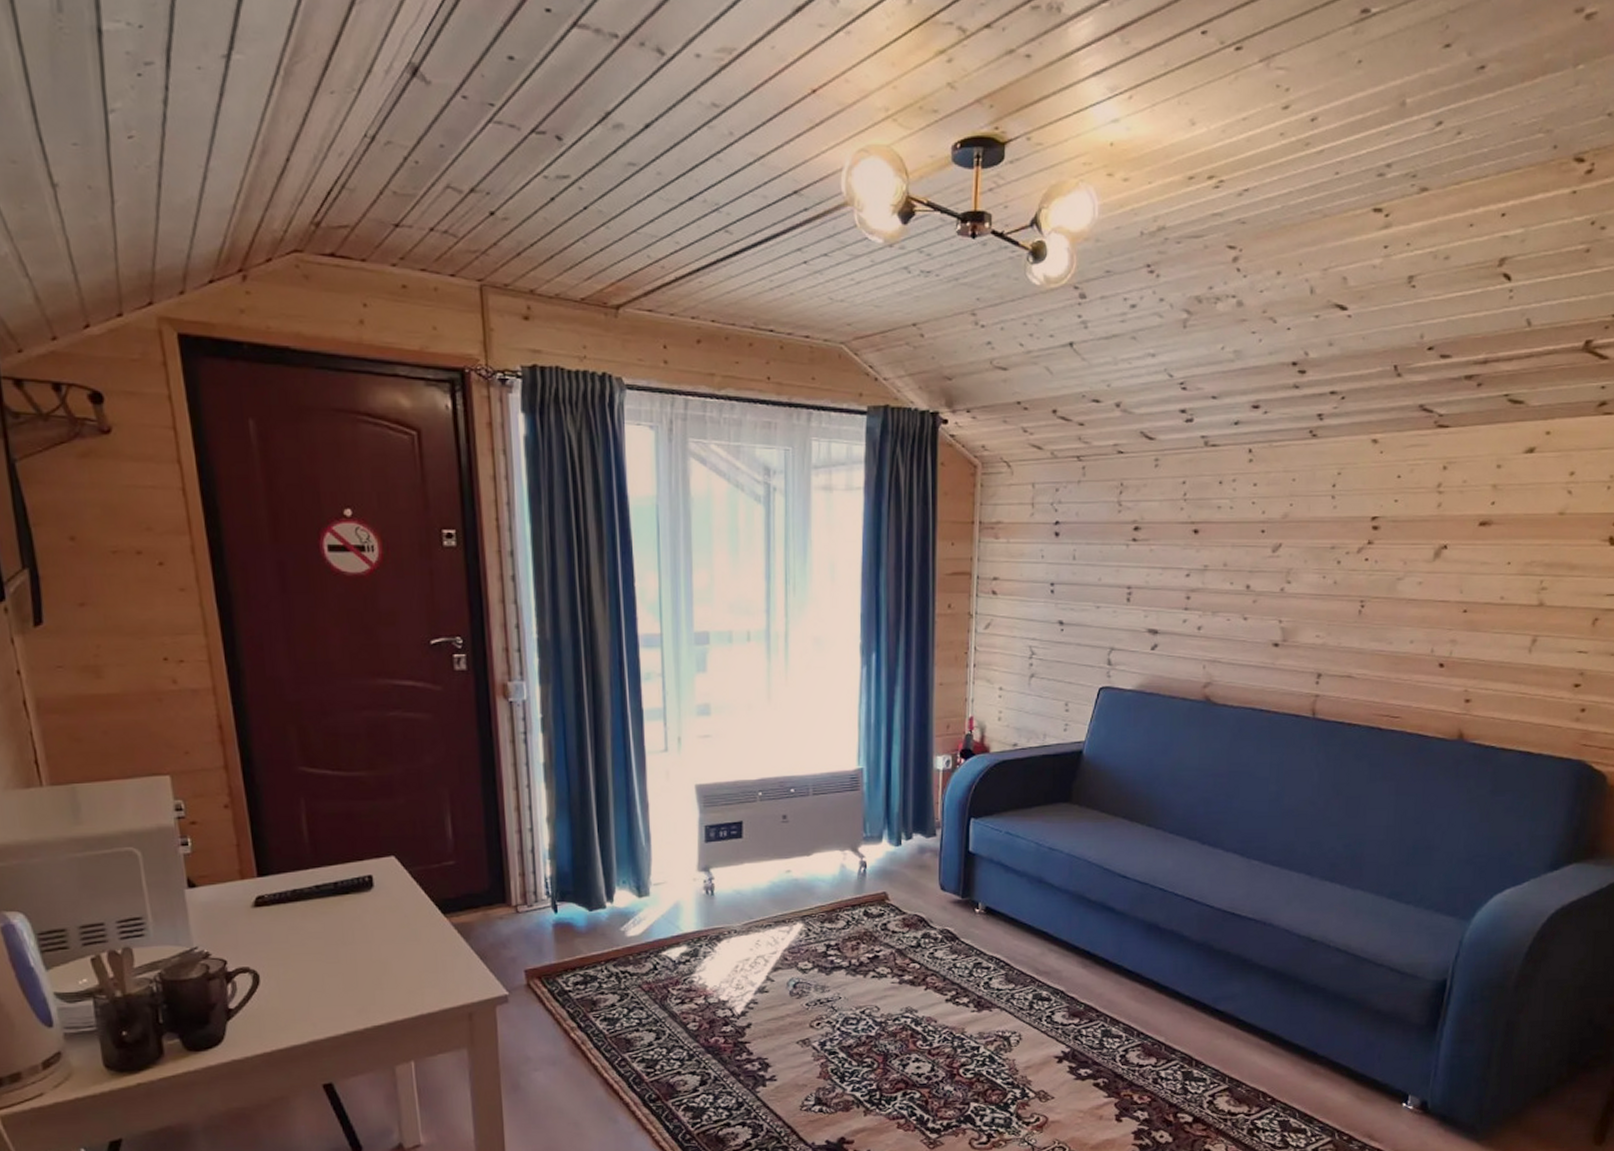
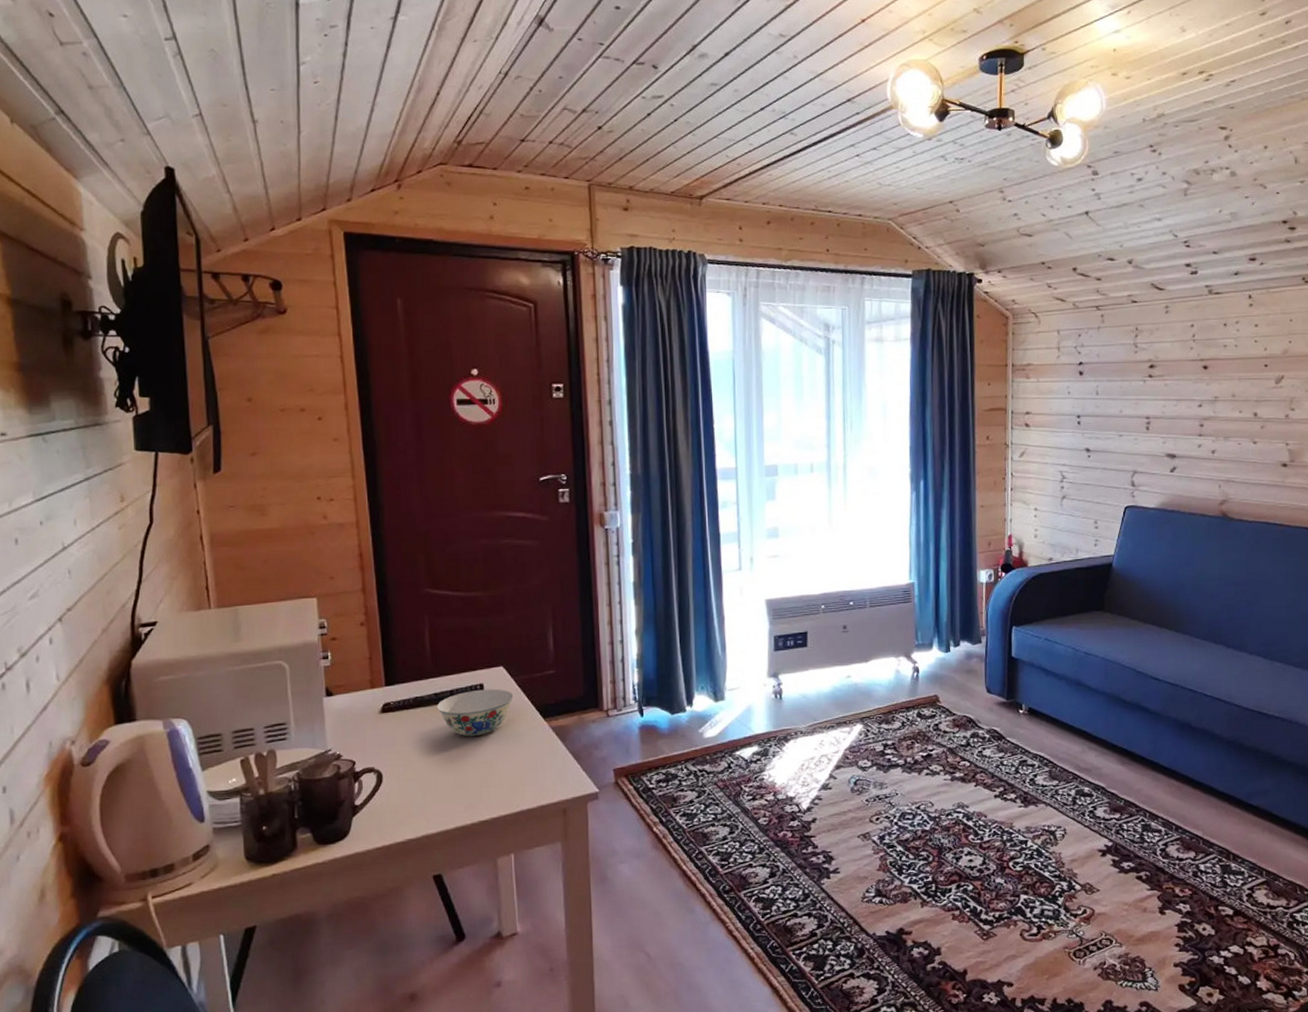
bowl: none [319,881,408,934] -> present [437,689,514,737]

